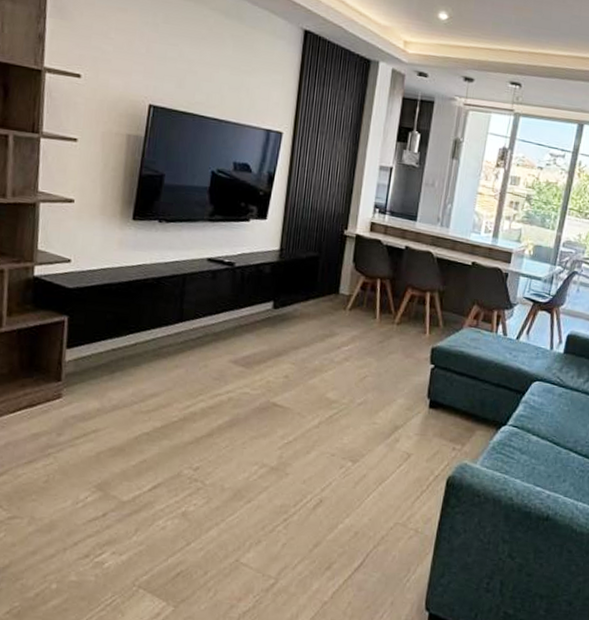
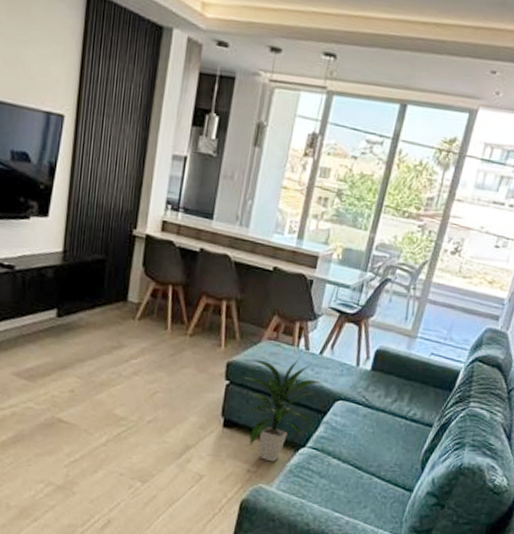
indoor plant: none [448,344,519,440] -> present [244,359,321,462]

